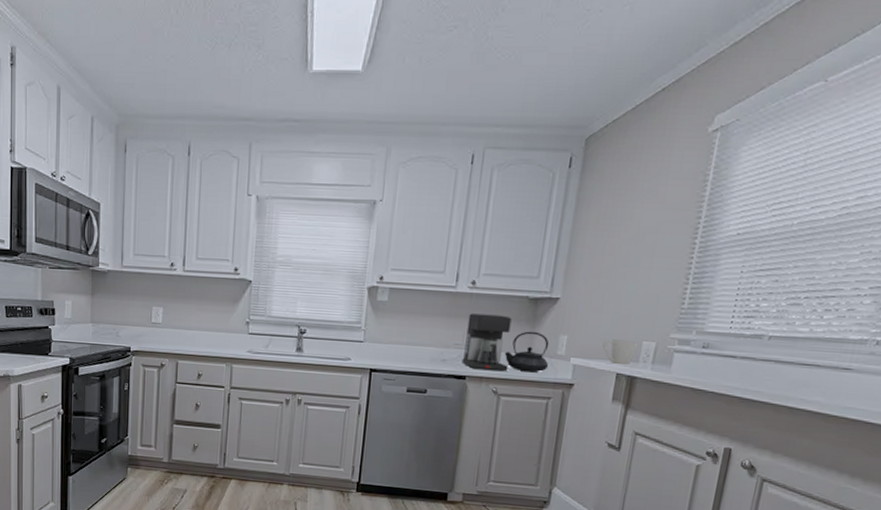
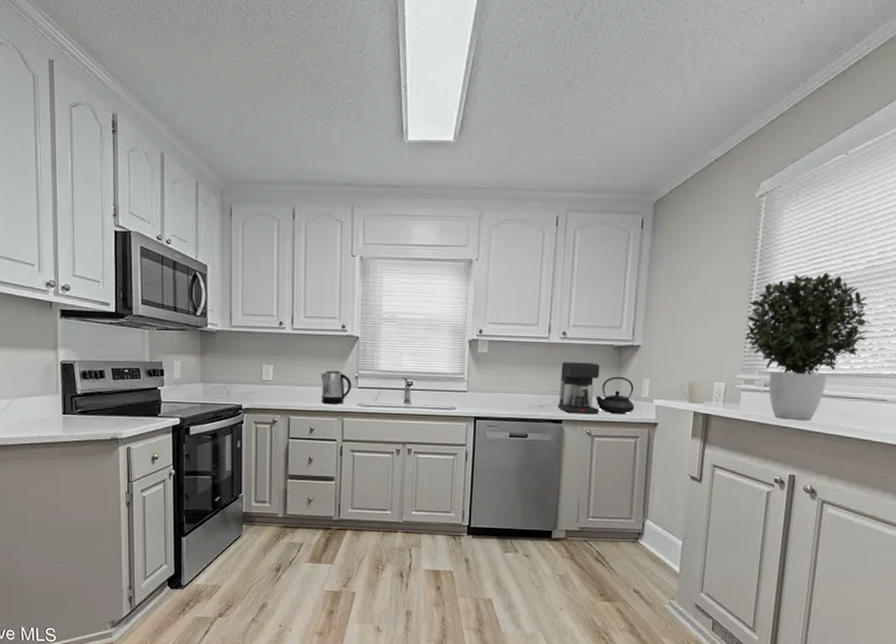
kettle: none [210,314,242,350] -> present [320,370,351,404]
potted plant: none [684,220,840,388] -> present [746,272,871,420]

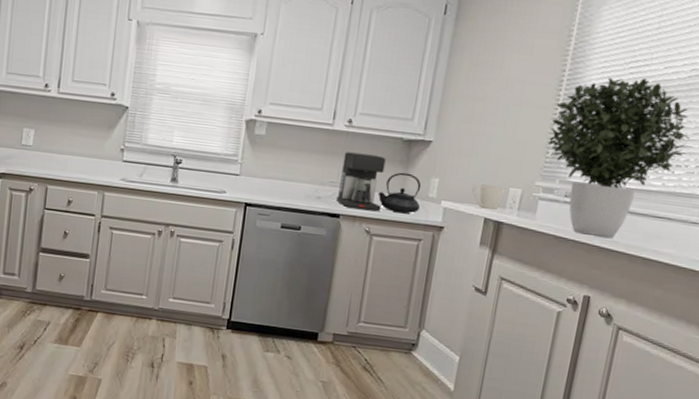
kettle: present [320,370,351,404] -> none [82,139,116,177]

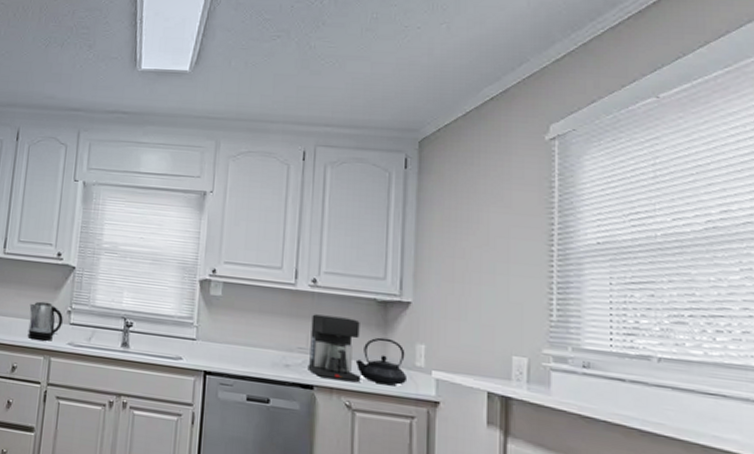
kettle: none [82,139,116,177] -> present [27,301,63,341]
mug: present [472,184,505,211] -> none [467,352,507,384]
potted plant: present [548,77,690,238] -> none [550,231,725,419]

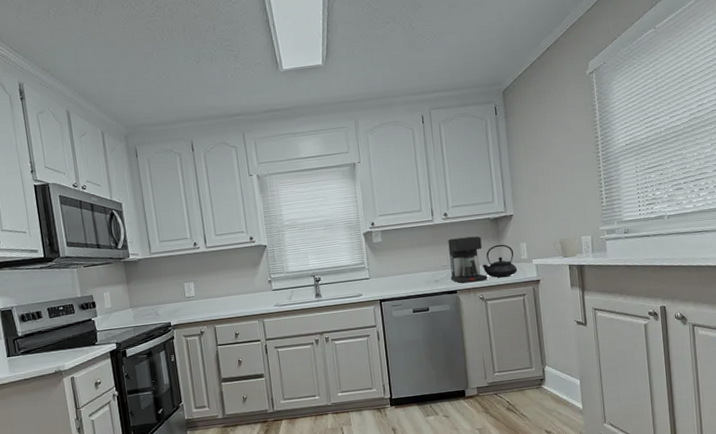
kettle: present [27,301,63,341] -> none [237,278,267,309]
mug: none [467,352,507,384] -> present [553,237,579,259]

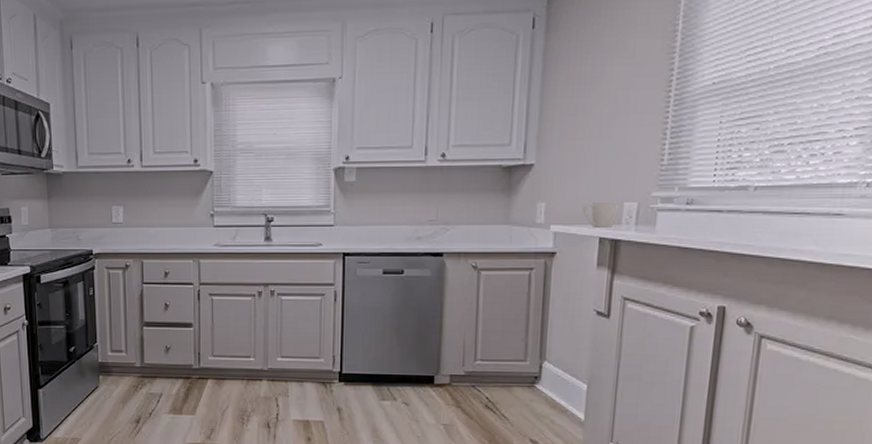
coffee maker: present [448,236,488,284] -> none [437,187,486,245]
teapot: present [482,244,518,278] -> none [481,201,529,244]

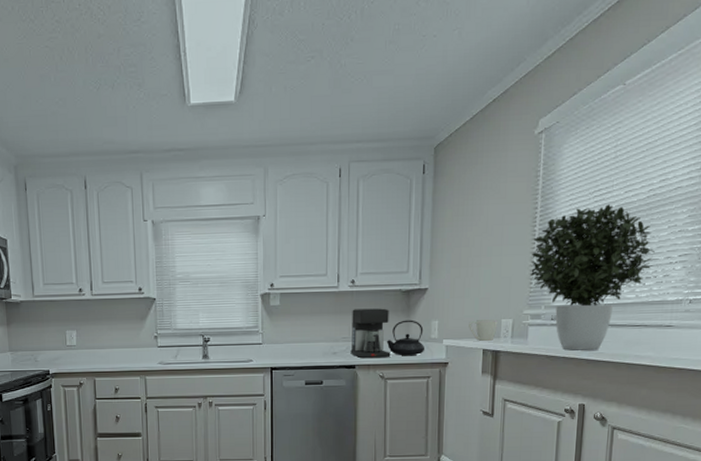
coffee maker: none [437,187,486,245] -> present [350,308,391,359]
teapot: none [481,201,529,244] -> present [386,319,425,356]
potted plant: none [662,65,823,242] -> present [531,204,655,351]

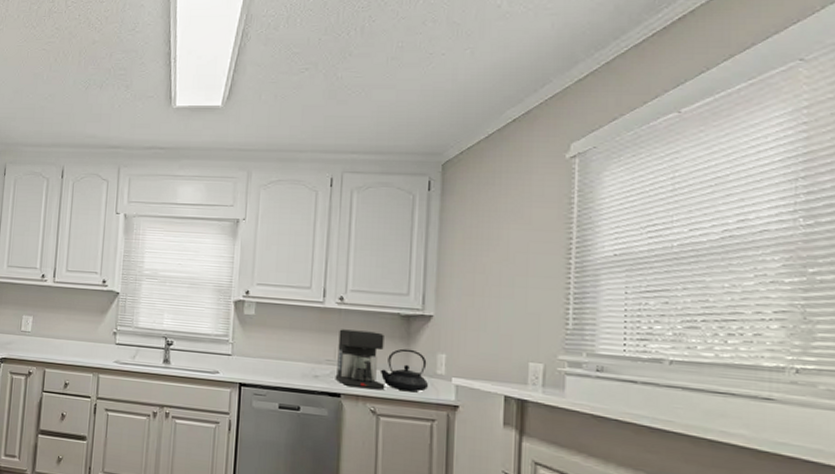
mug: present [469,319,498,342] -> none [485,359,524,388]
potted plant: present [531,204,655,351] -> none [566,242,738,417]

